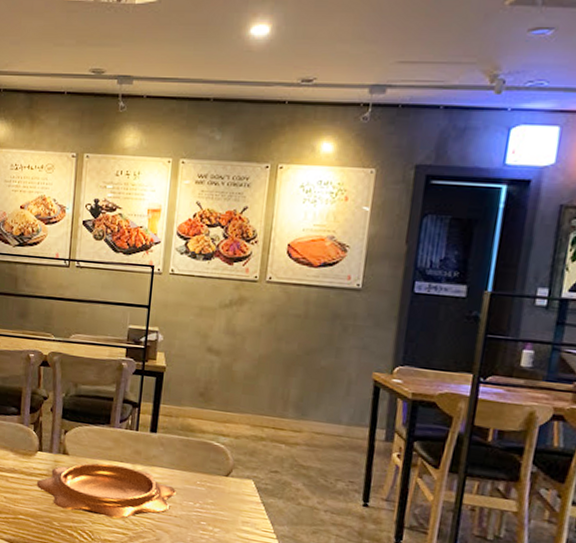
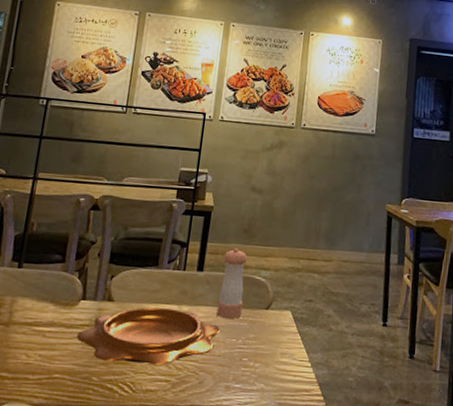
pepper shaker: none [172,411,204,483] -> present [216,248,247,319]

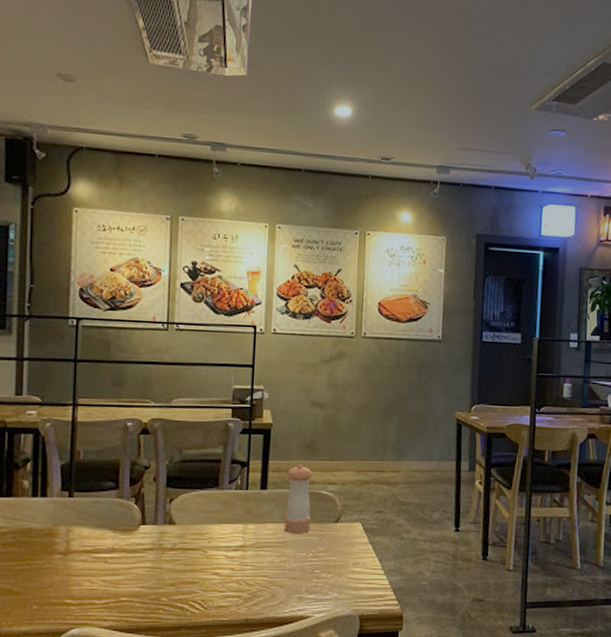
decorative bowl: present [76,307,220,365] -> none [140,528,289,582]

